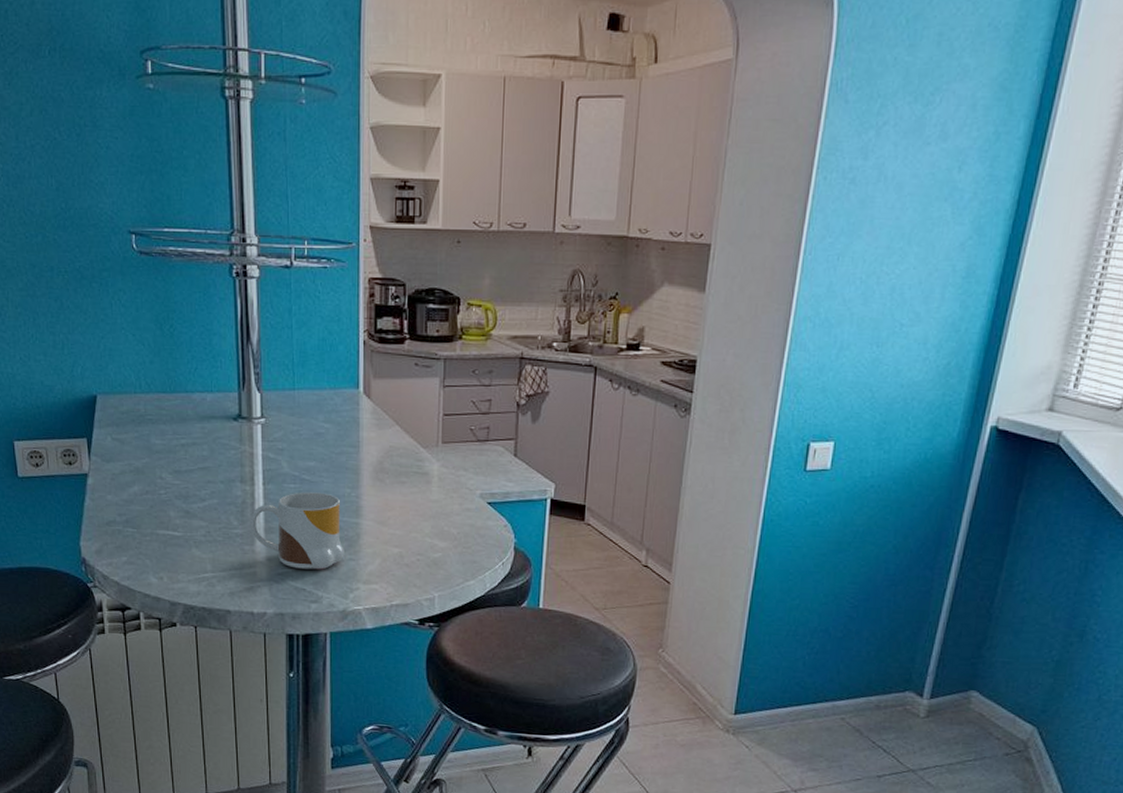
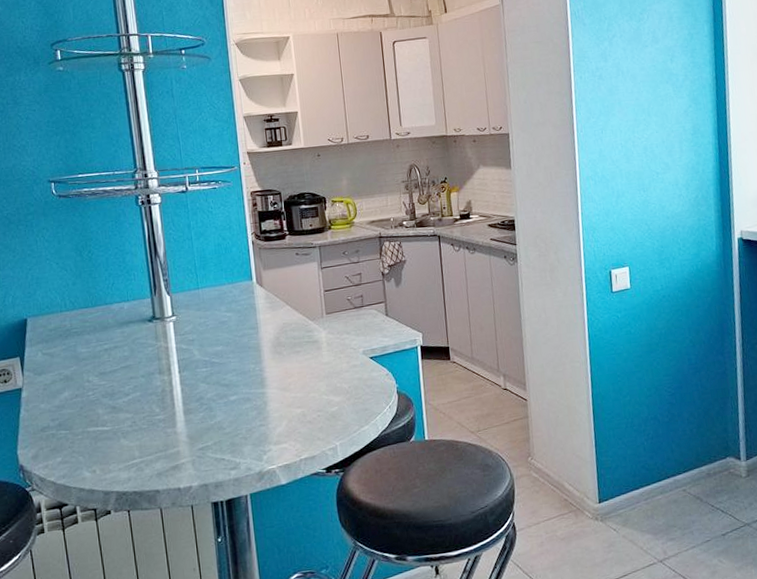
mug: present [250,492,345,570] -> none [170,371,256,442]

